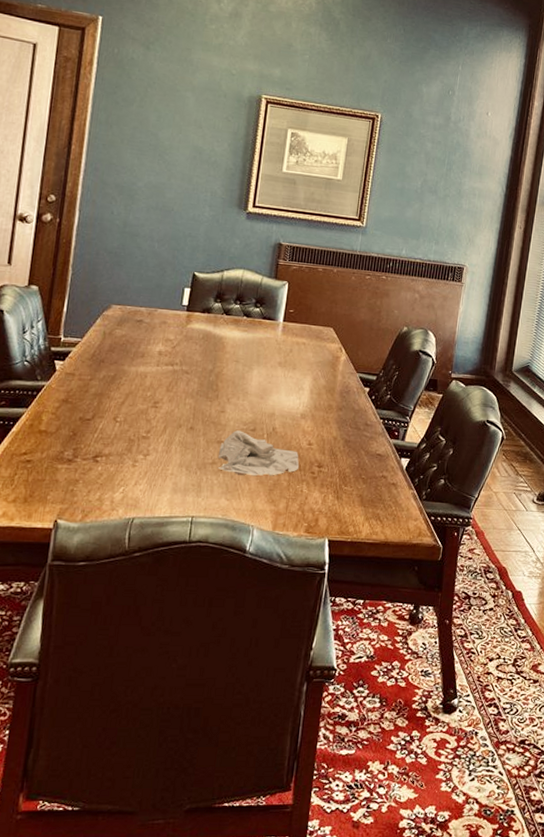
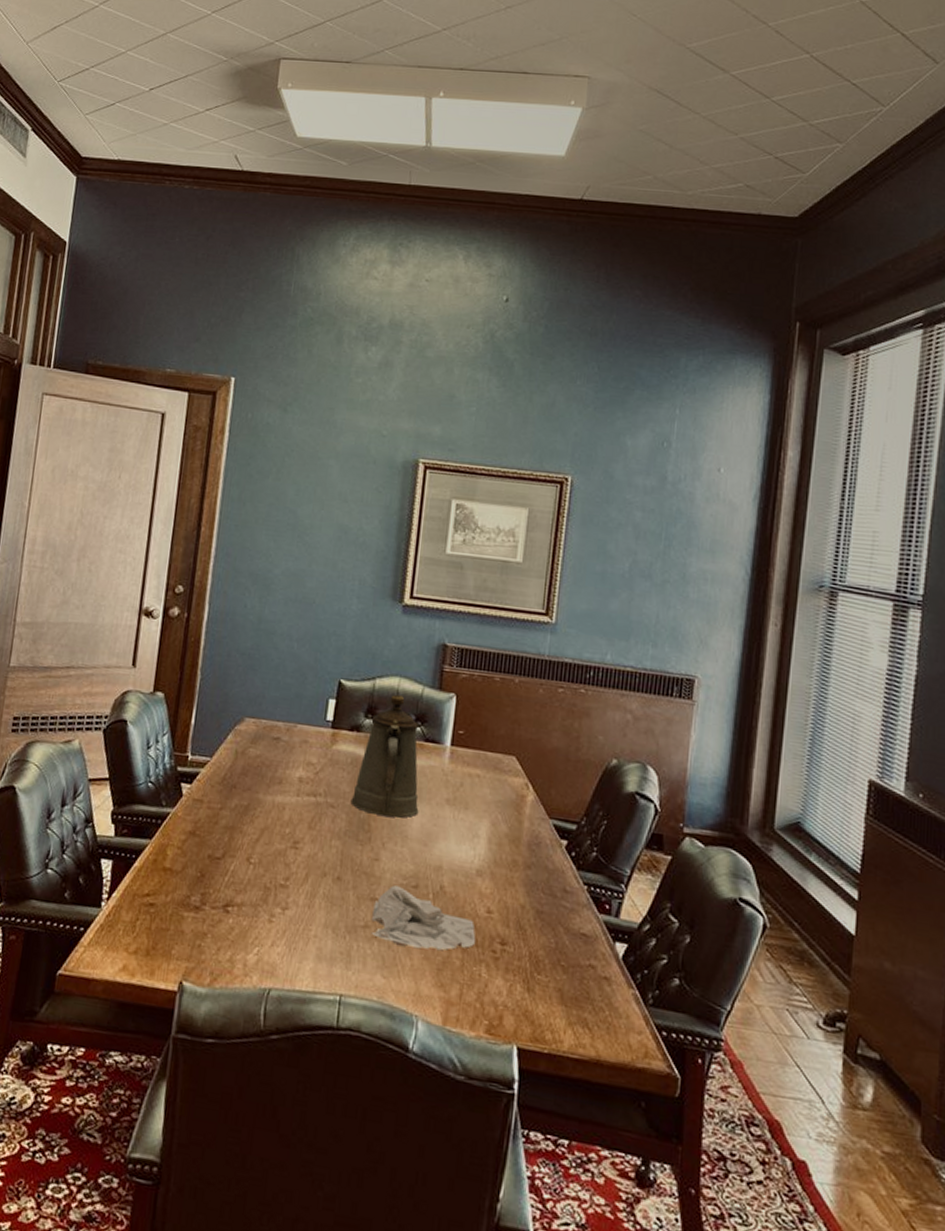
coffee pot: none [202,283,258,379] -> present [350,694,419,818]

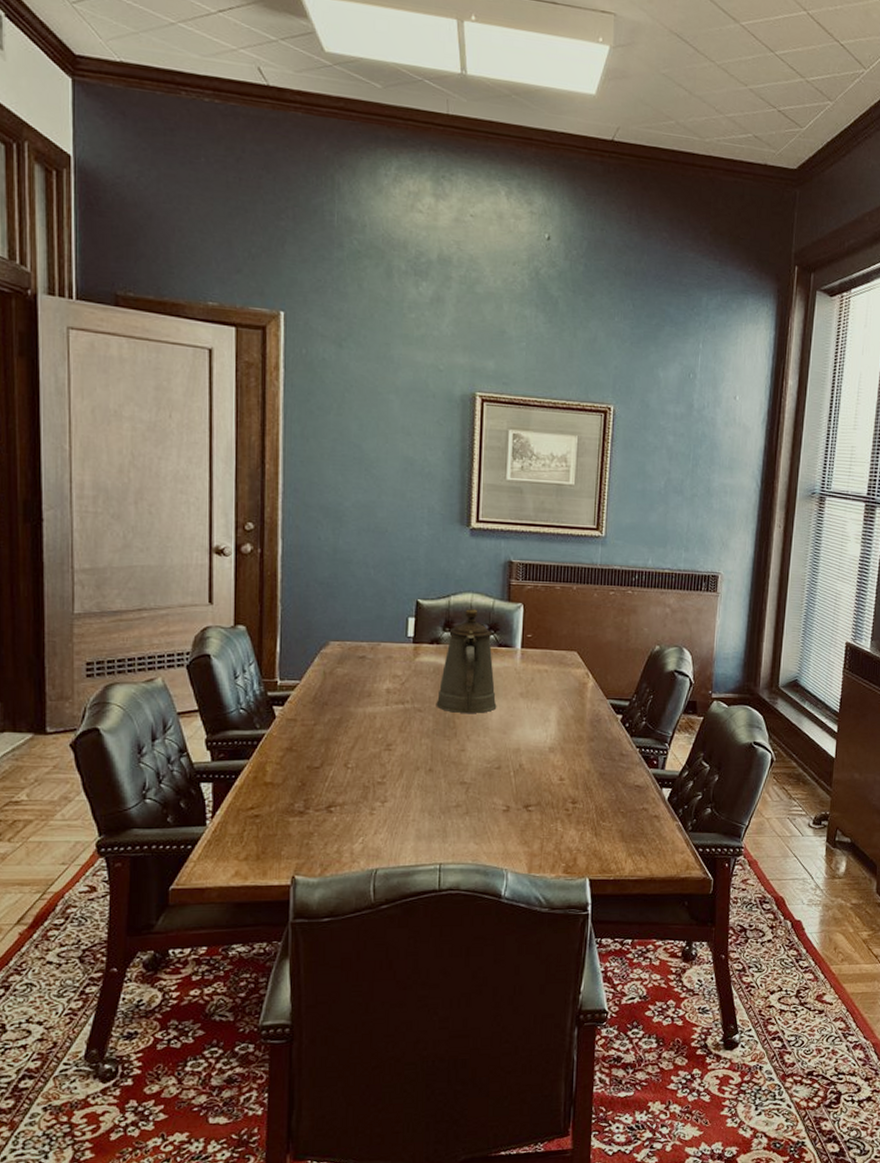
tissue: present [371,885,476,951] -> none [462,769,552,816]

